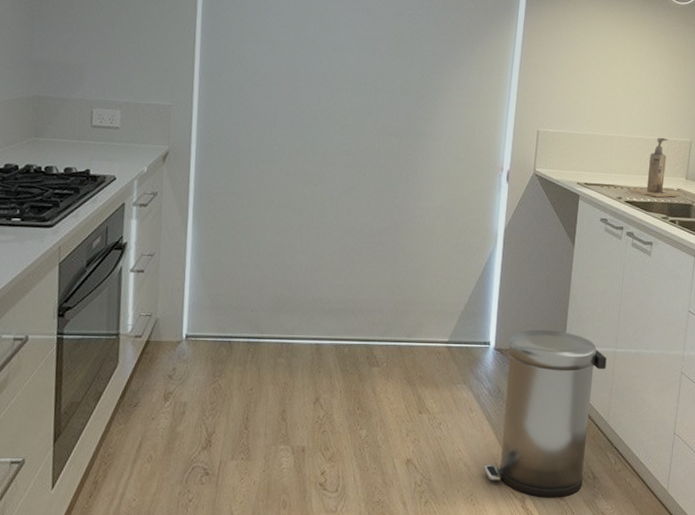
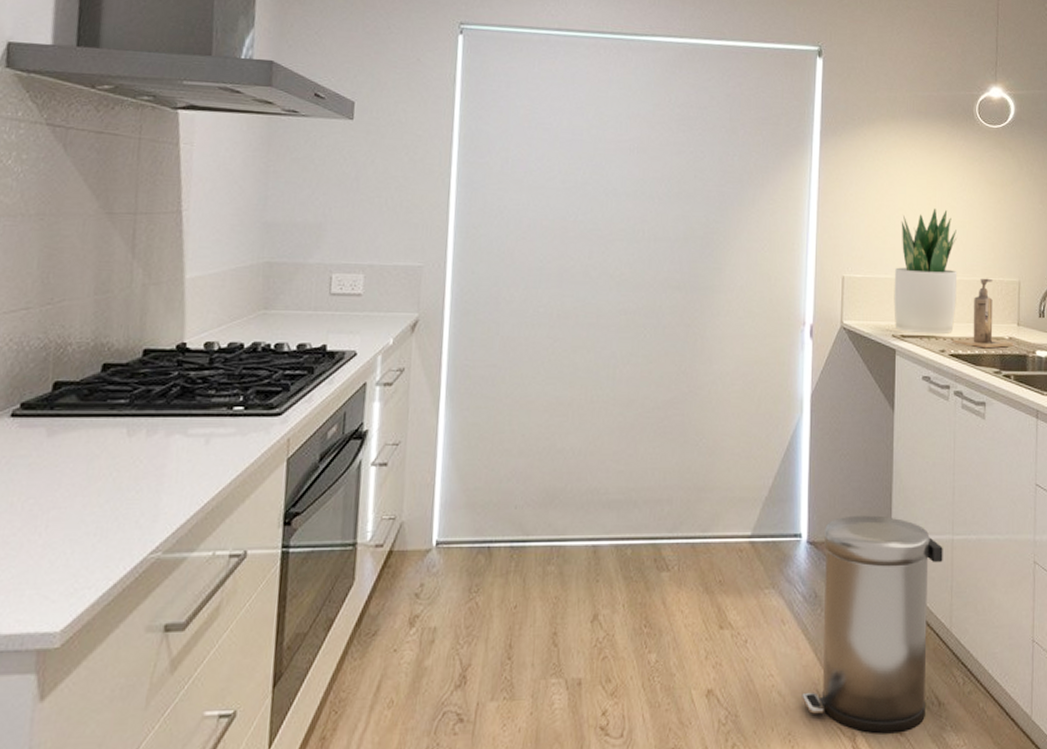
planter: none [580,74,640,184] -> present [894,208,958,335]

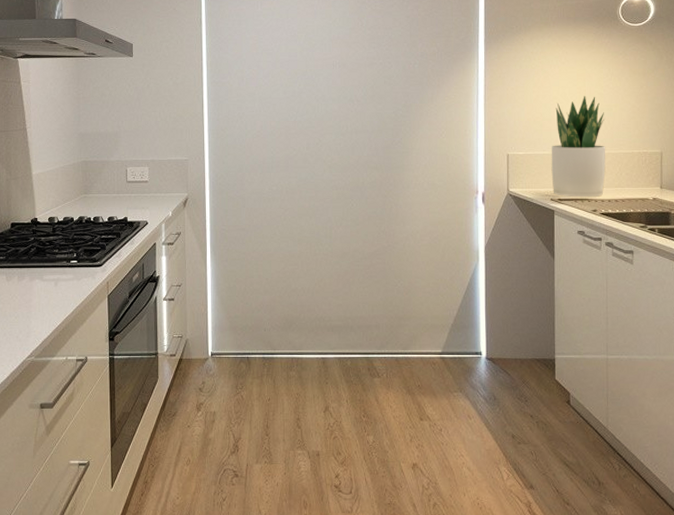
pedal bin: present [802,515,943,734] -> none [486,339,599,503]
soap dispenser: present [953,278,1014,349] -> none [603,150,658,208]

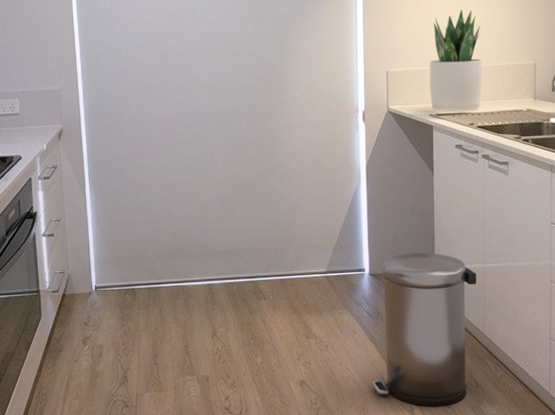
pedal bin: none [486,339,599,503] -> present [371,252,477,407]

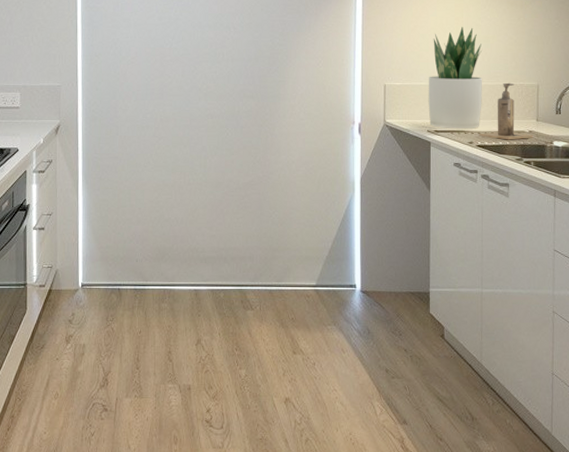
pedal bin: present [371,252,477,407] -> none [359,272,474,439]
soap dispenser: none [479,63,531,120] -> present [479,82,534,140]

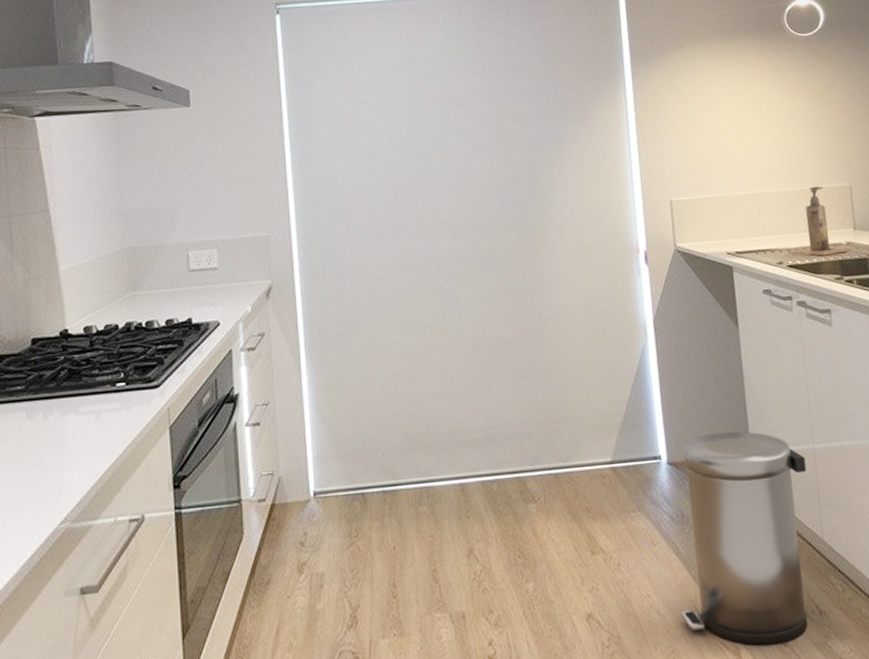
pedal bin: none [359,272,474,439] -> present [680,431,808,646]
planter: present [428,27,483,130] -> none [721,123,789,249]

